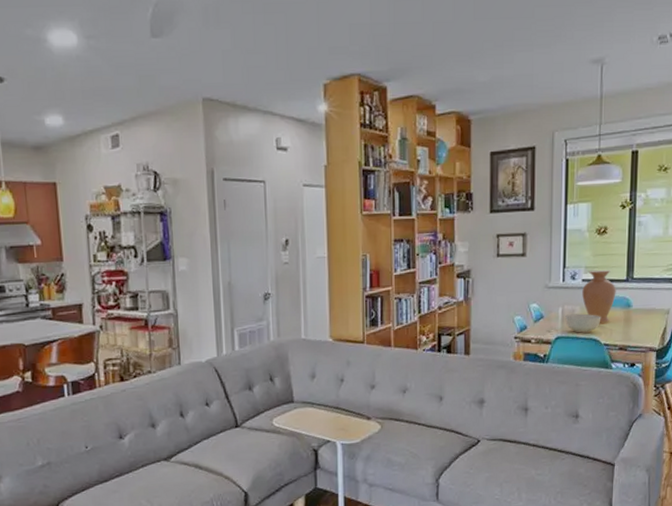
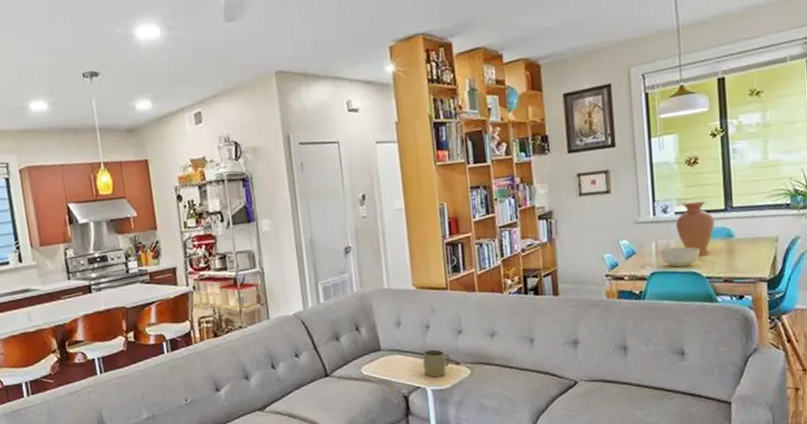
mug: none [335,403,362,432] -> present [422,349,450,378]

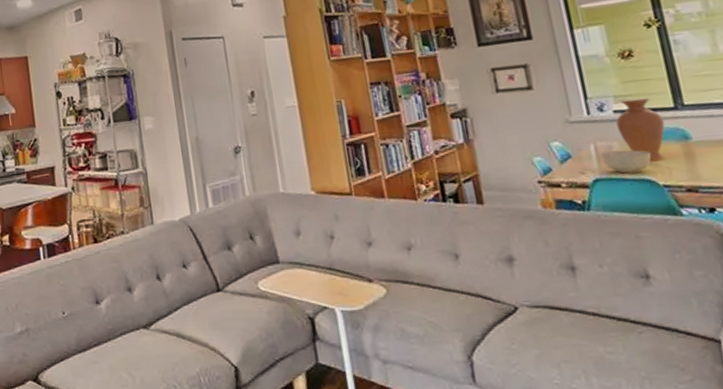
mug: present [422,349,450,378] -> none [328,263,361,296]

